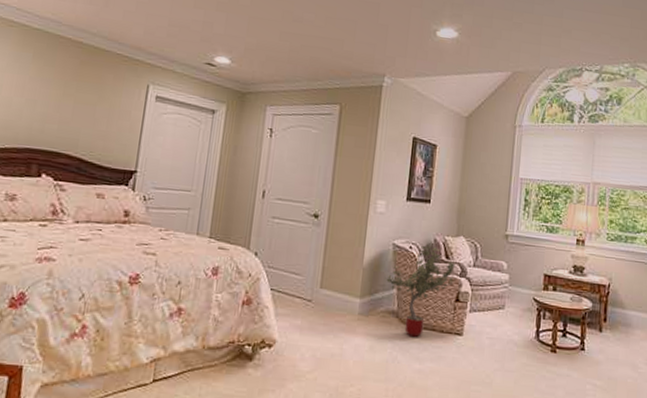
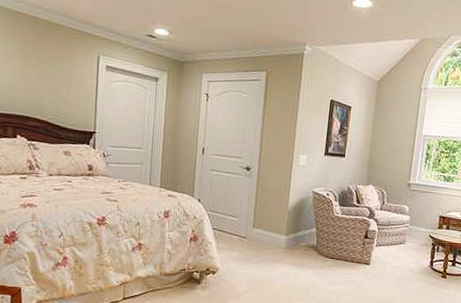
potted tree: present [386,245,457,338] -> none [307,193,366,267]

